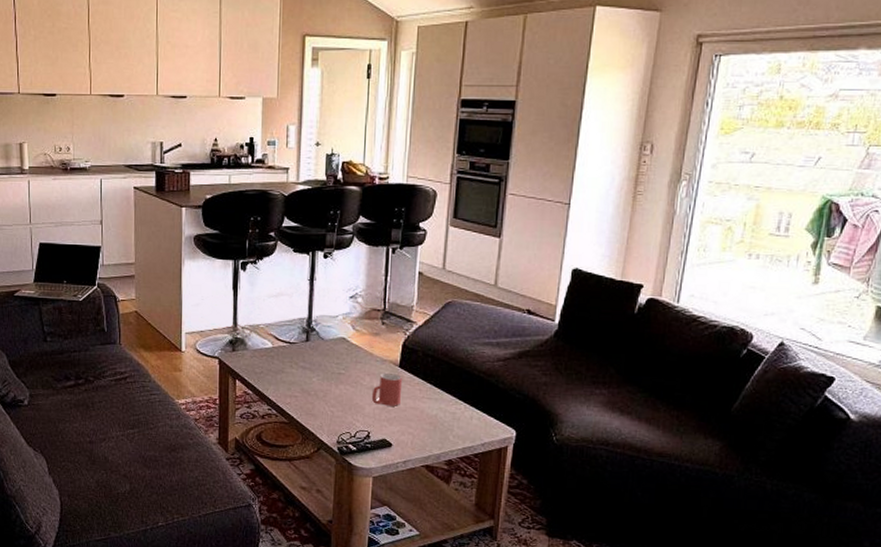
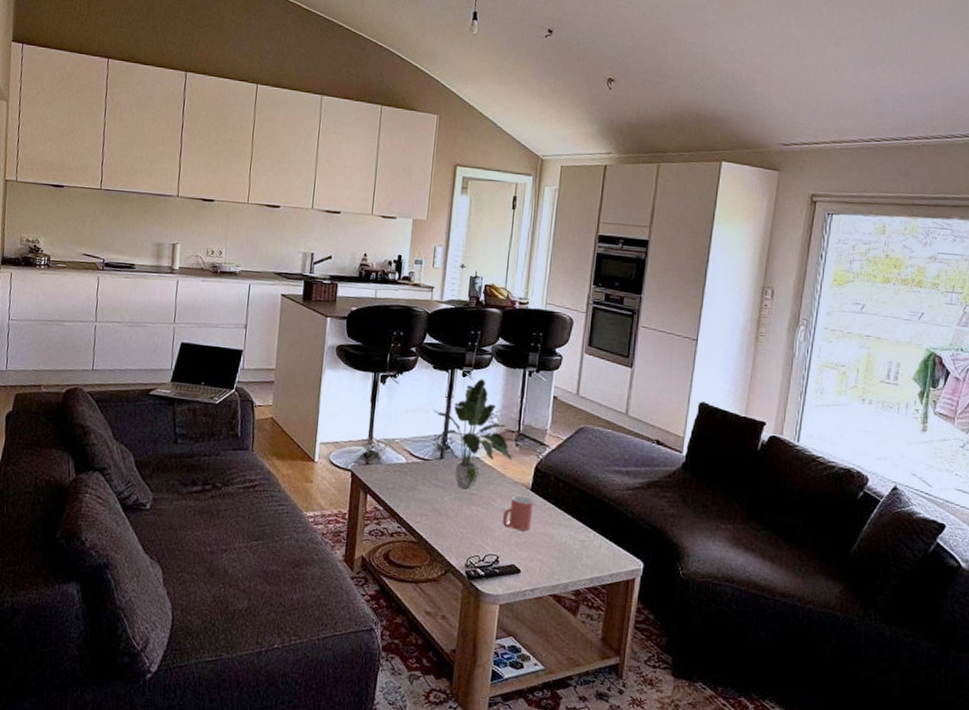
potted plant: none [296,259,379,369] -> present [432,379,513,489]

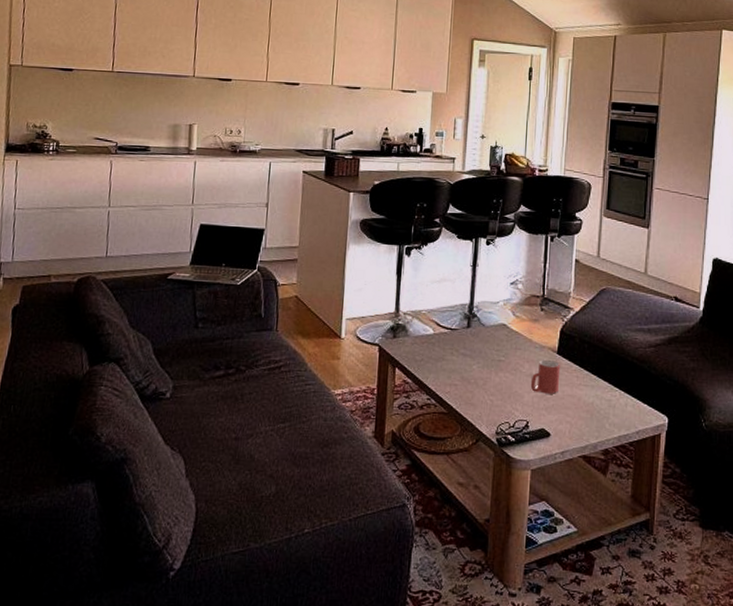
potted plant: present [432,379,513,489] -> none [458,246,538,356]

